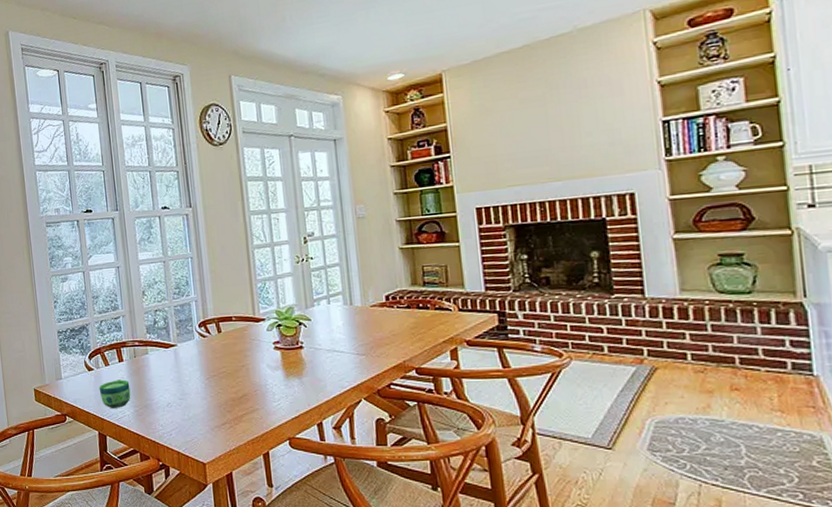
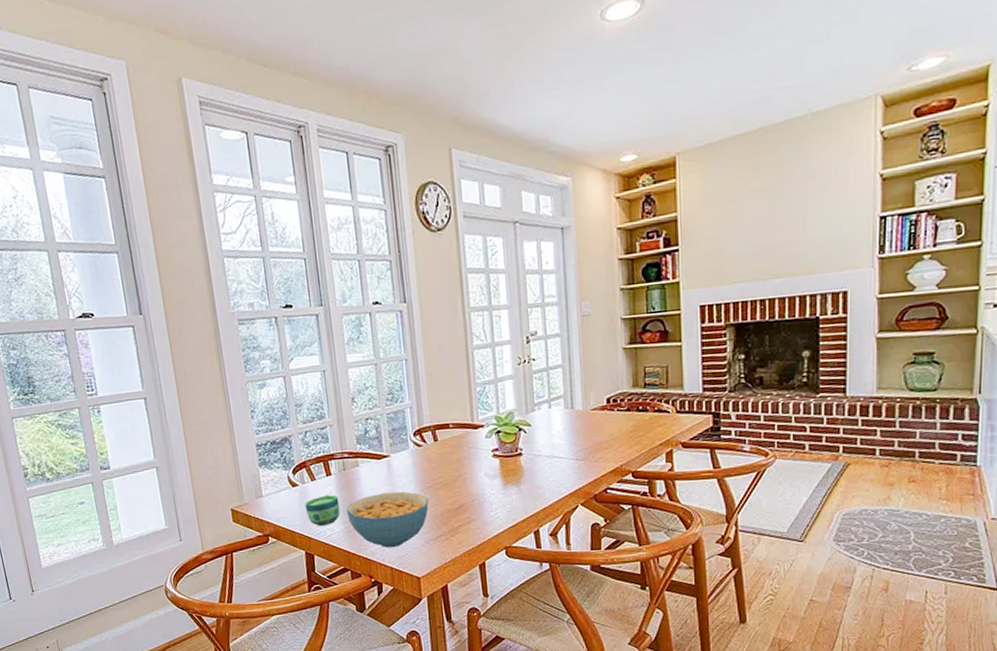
cereal bowl: none [137,379,214,433] -> present [347,491,429,548]

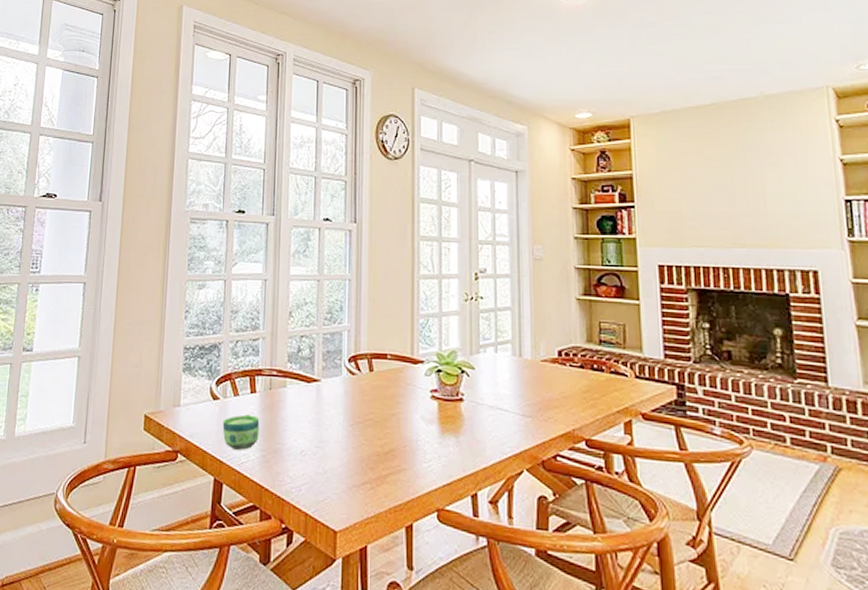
cereal bowl: present [347,491,429,548] -> none [266,421,356,489]

